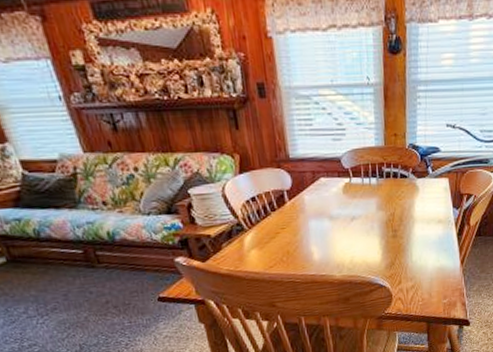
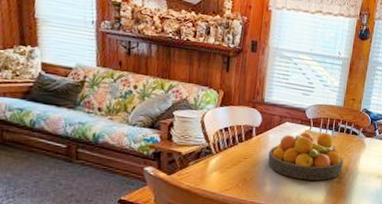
fruit bowl: none [308,181,396,241] -> present [267,132,344,181]

